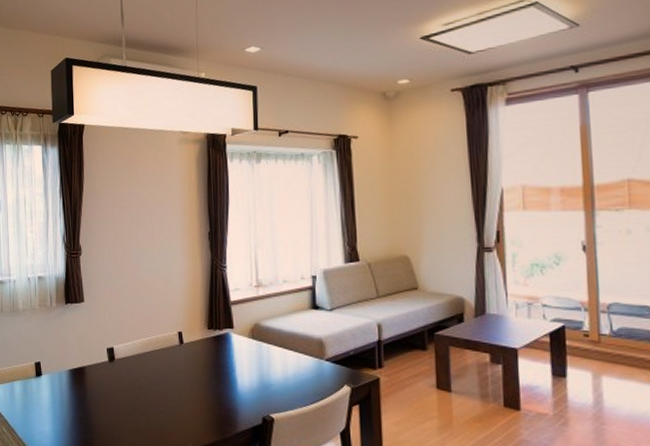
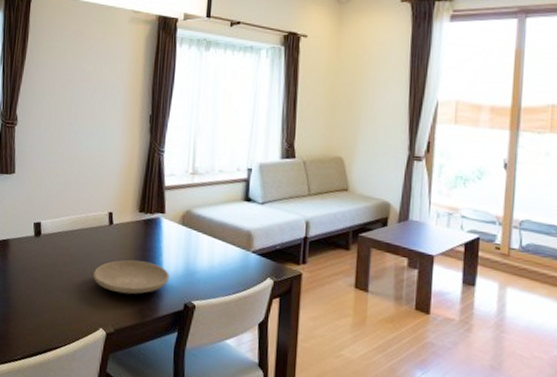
plate: none [170,377,245,412] -> present [93,260,169,295]

